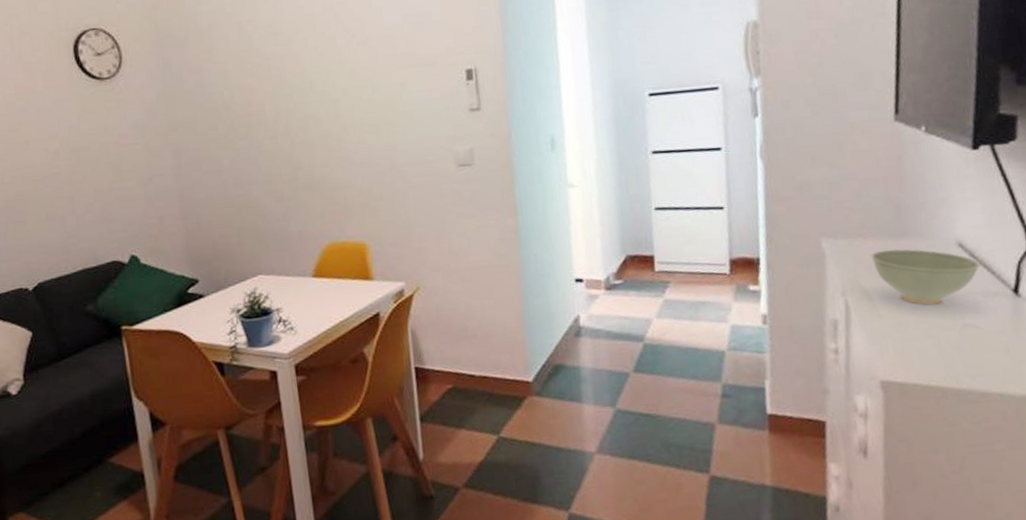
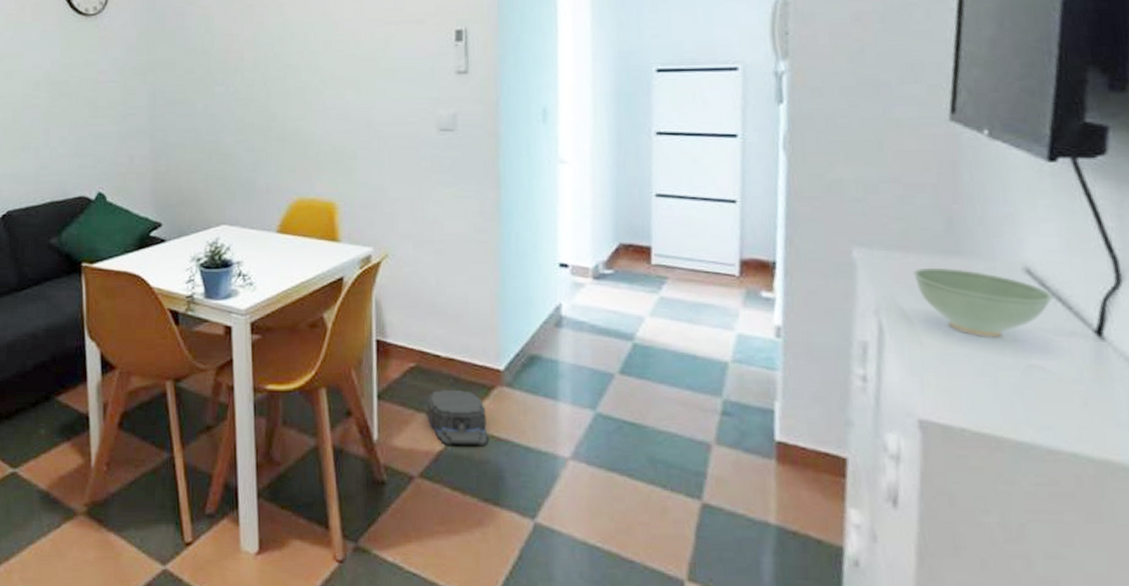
robot vacuum: none [465,403,524,457] -> present [426,390,490,446]

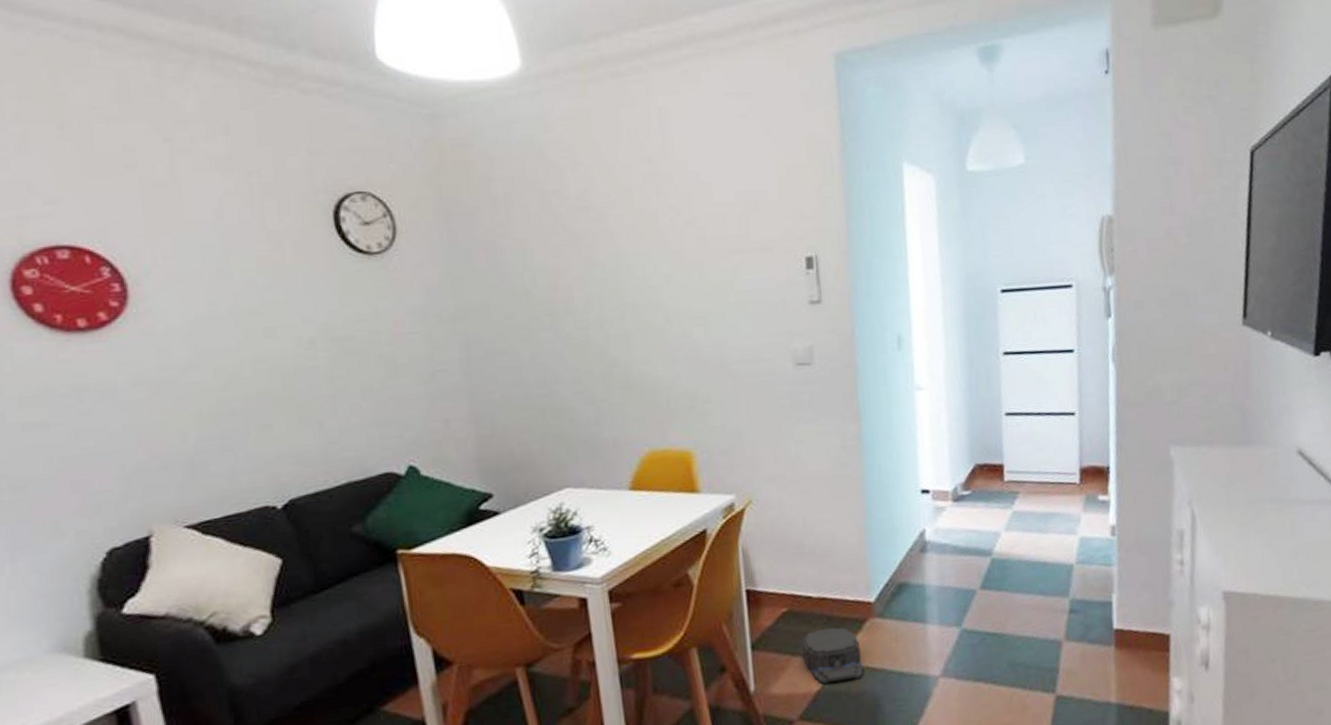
bowl: present [913,267,1054,338] -> none [1217,456,1318,513]

